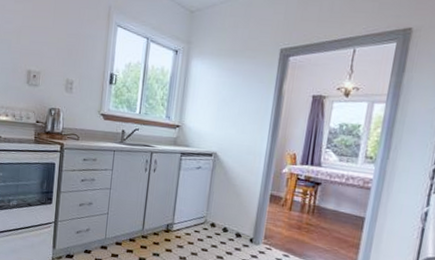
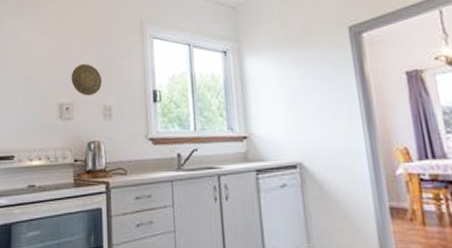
decorative plate: none [40,37,68,68] -> present [71,63,102,96]

